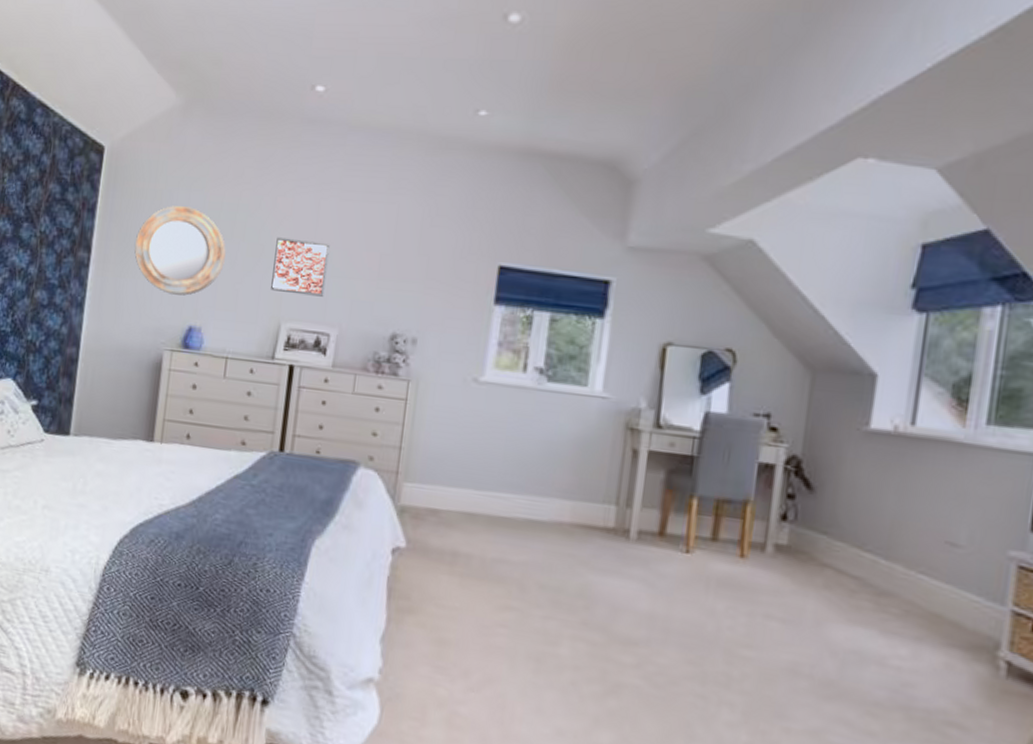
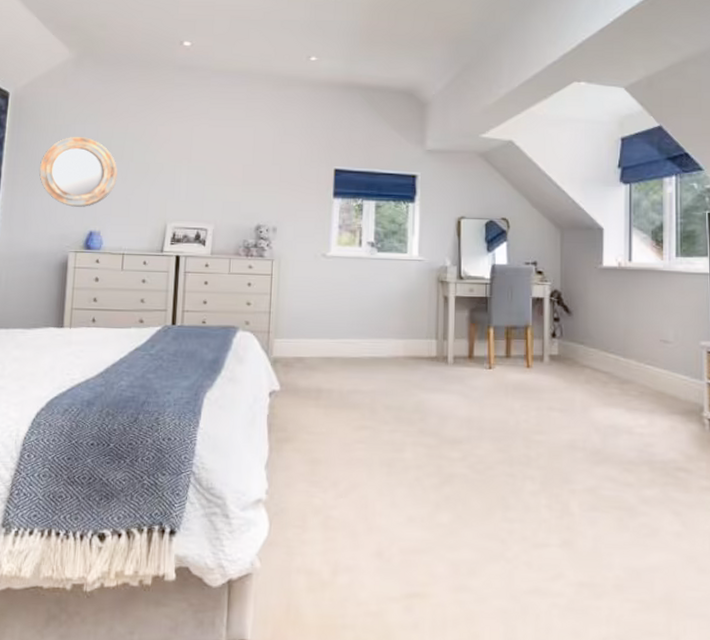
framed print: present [271,237,330,297] -> none [157,157,203,201]

